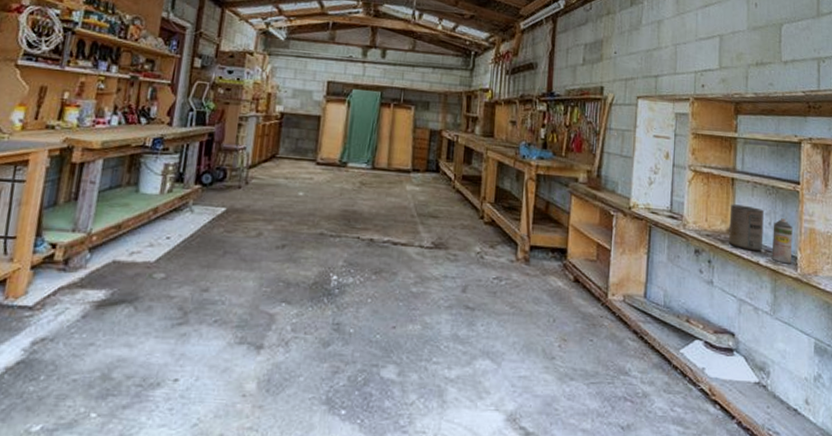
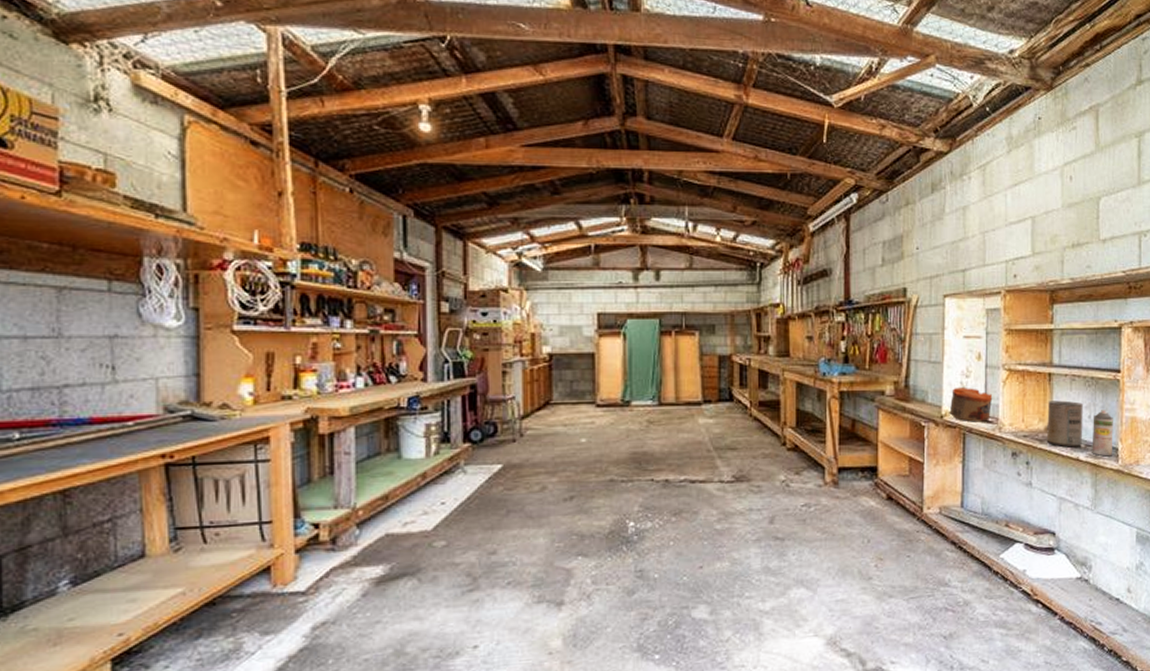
can: none [637,181,679,218] -> present [949,386,993,422]

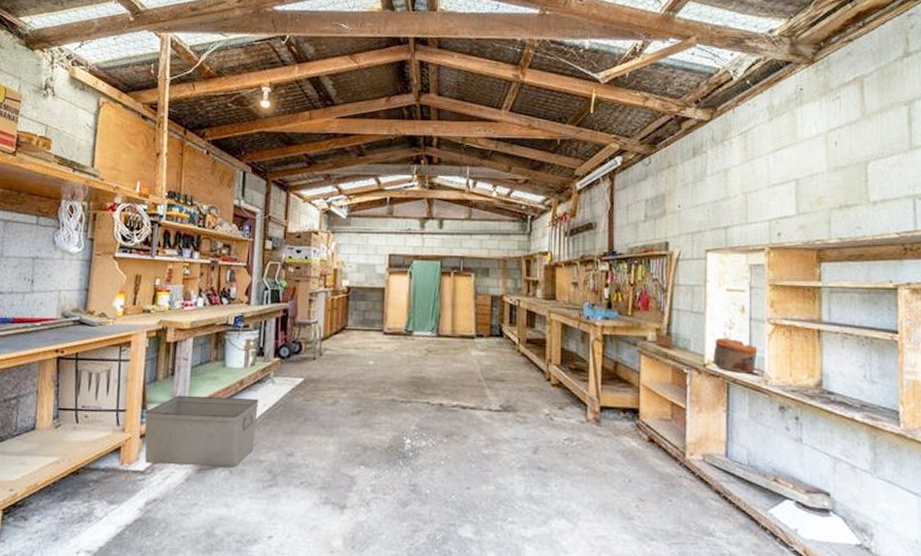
storage bin: none [299,492,448,581] -> present [144,395,259,468]
paint can: present [1046,400,1084,448] -> none [817,357,858,407]
aerosol can: present [1092,410,1113,457] -> none [868,370,893,419]

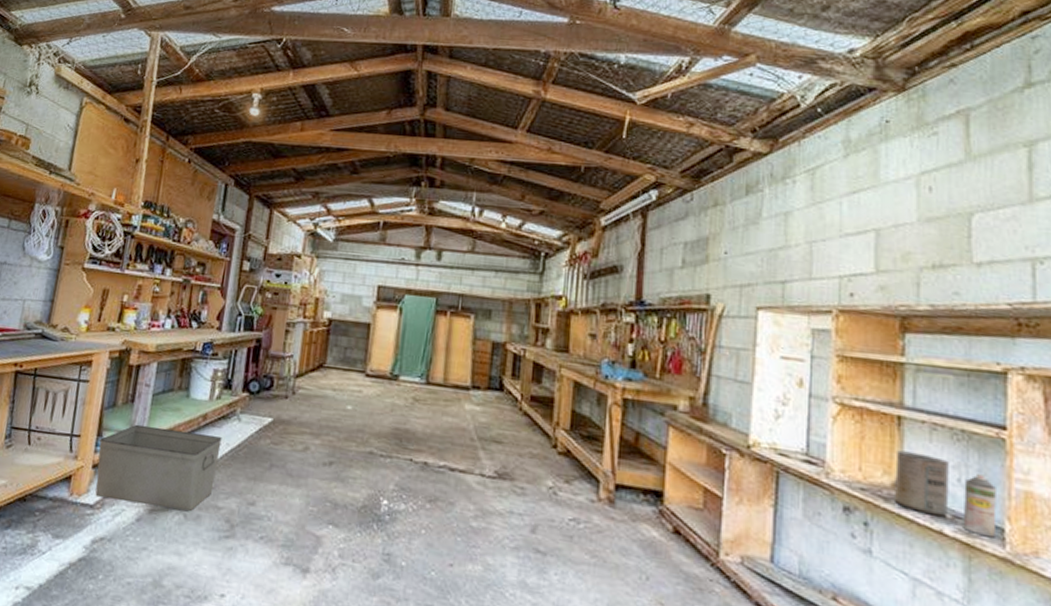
can: present [712,337,758,374] -> none [758,414,818,463]
paint can: none [817,357,858,407] -> present [893,450,950,517]
aerosol can: none [868,370,893,419] -> present [963,474,997,538]

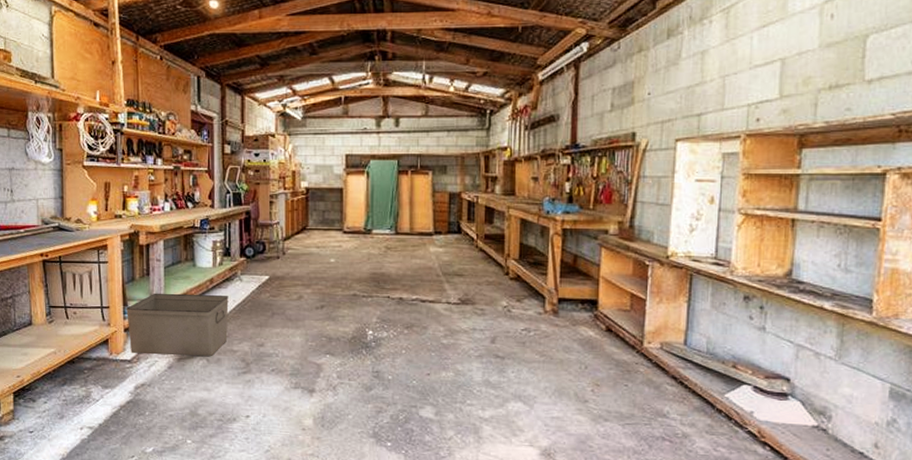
paint can: present [893,450,950,517] -> none [785,247,833,296]
aerosol can: present [963,474,997,538] -> none [839,259,869,308]

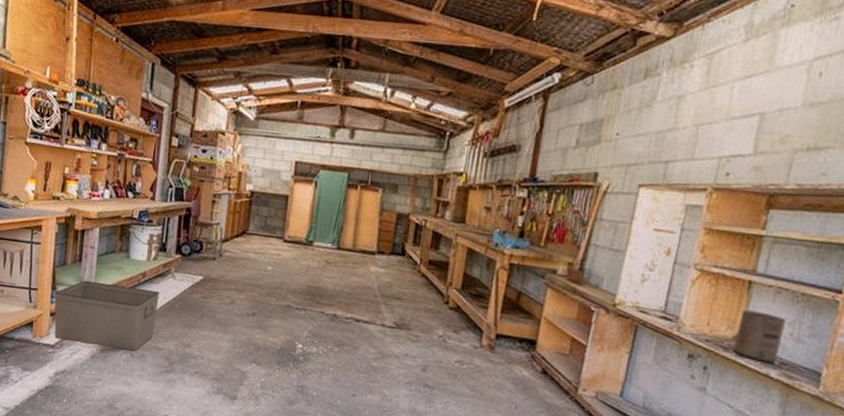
paint can: none [785,247,833,296] -> present [732,309,787,364]

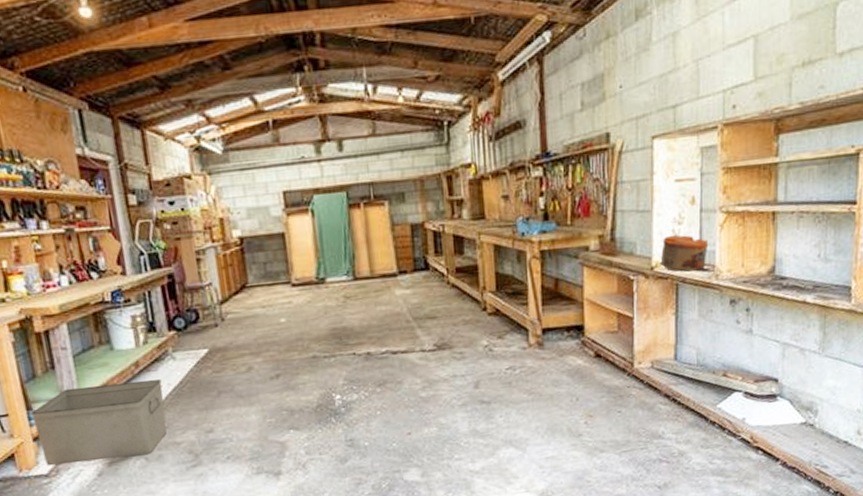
can: none [623,278,677,319] -> present [660,234,709,272]
paint can: present [732,309,787,364] -> none [769,240,813,290]

